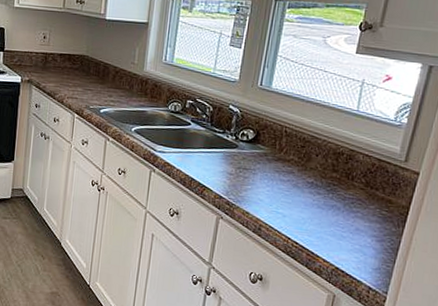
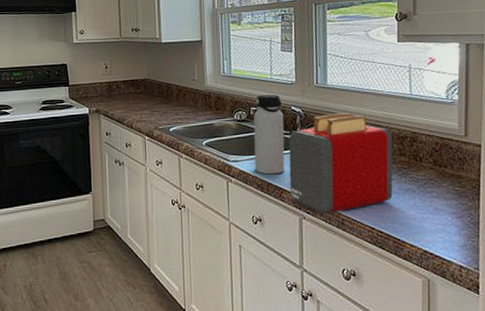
water bottle: none [181,88,221,171] -> present [253,94,285,175]
toaster: none [211,118,328,218] -> present [289,113,393,214]

